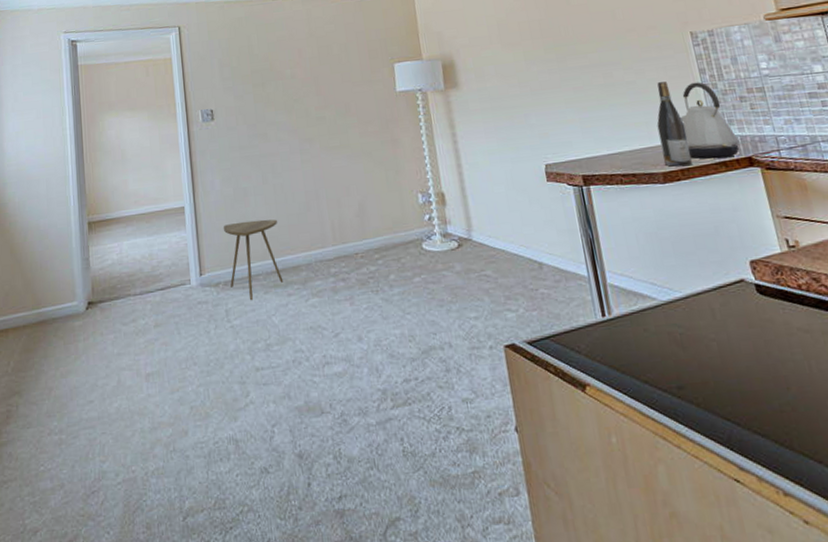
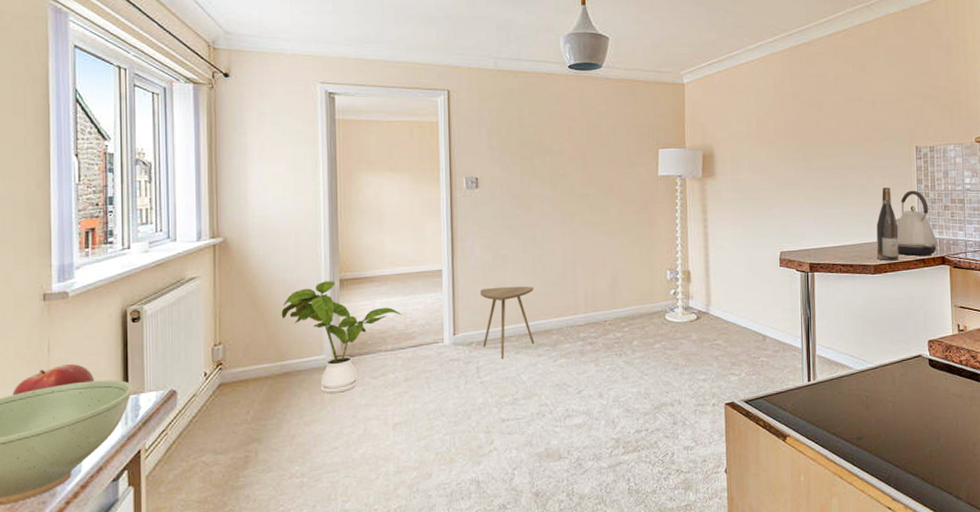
house plant: none [36,224,149,342] -> present [281,281,403,394]

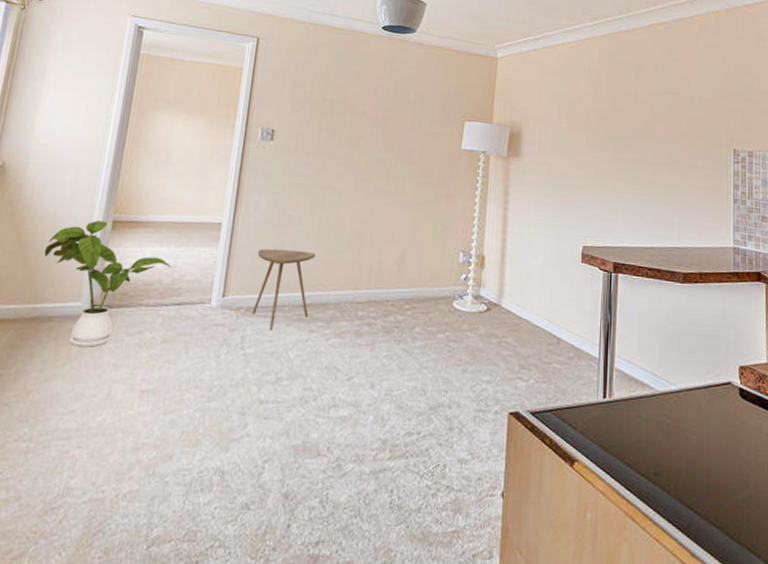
wine bottle: present [876,188,899,261] -> none [686,189,711,271]
kettle: present [896,190,938,256] -> none [709,195,753,270]

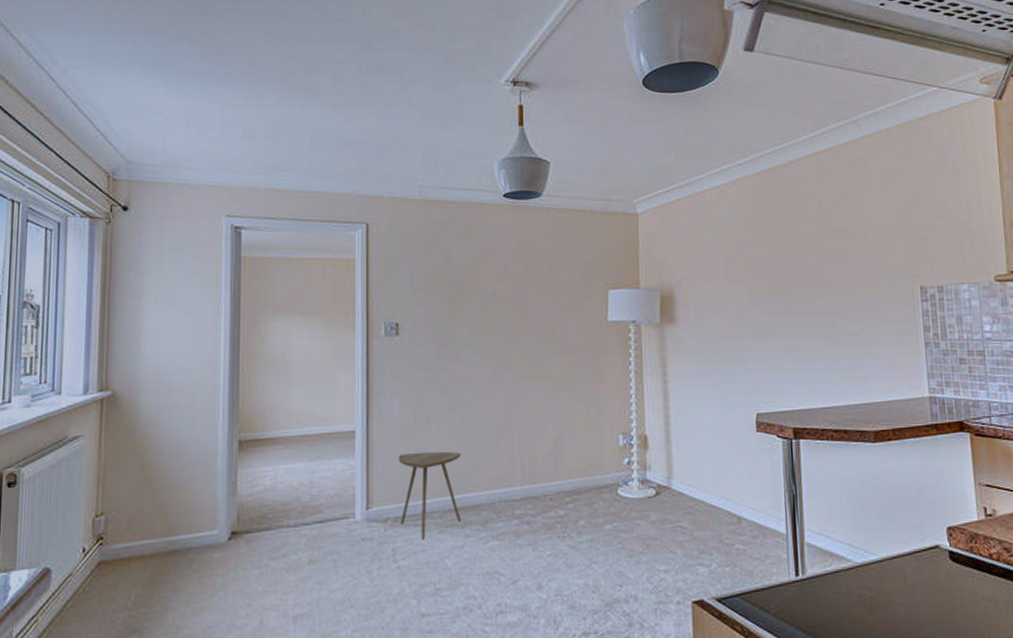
house plant: present [44,220,173,347] -> none [171,442,309,577]

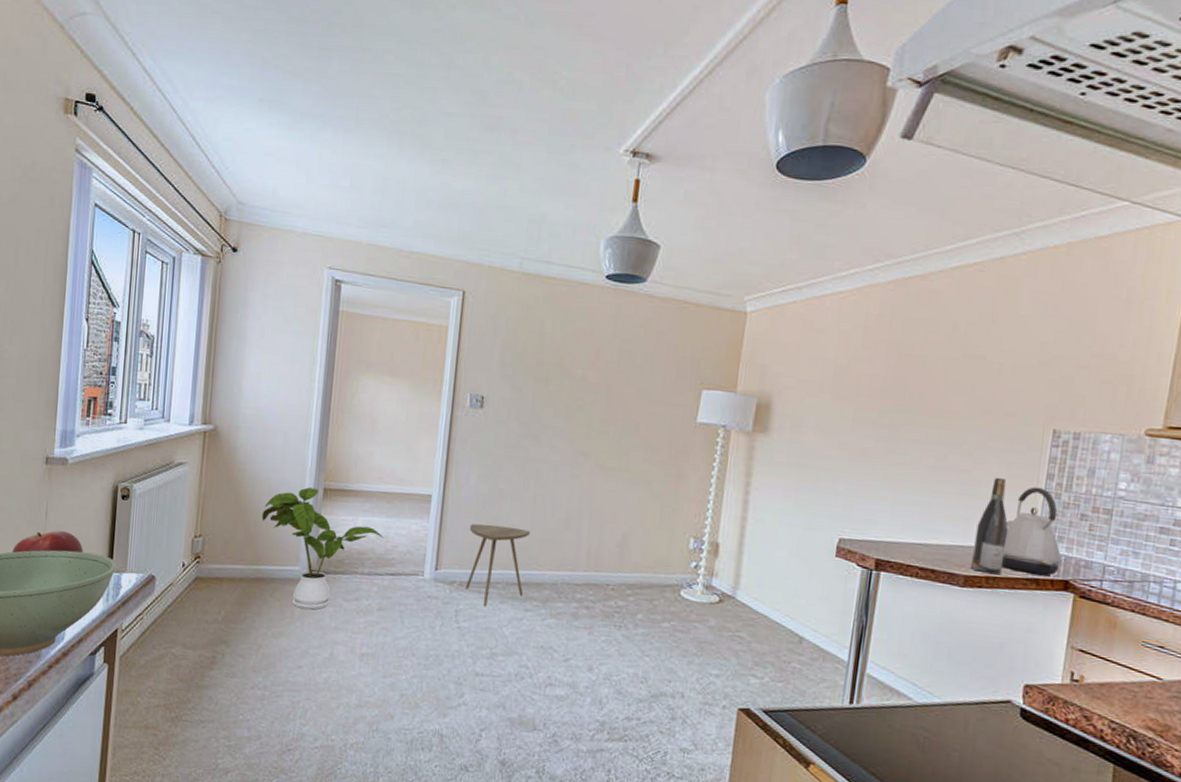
house plant: none [171,442,309,577] -> present [261,487,385,610]
wine bottle: none [874,336,906,426] -> present [970,478,1009,575]
kettle: none [899,339,953,421] -> present [1002,486,1062,576]

